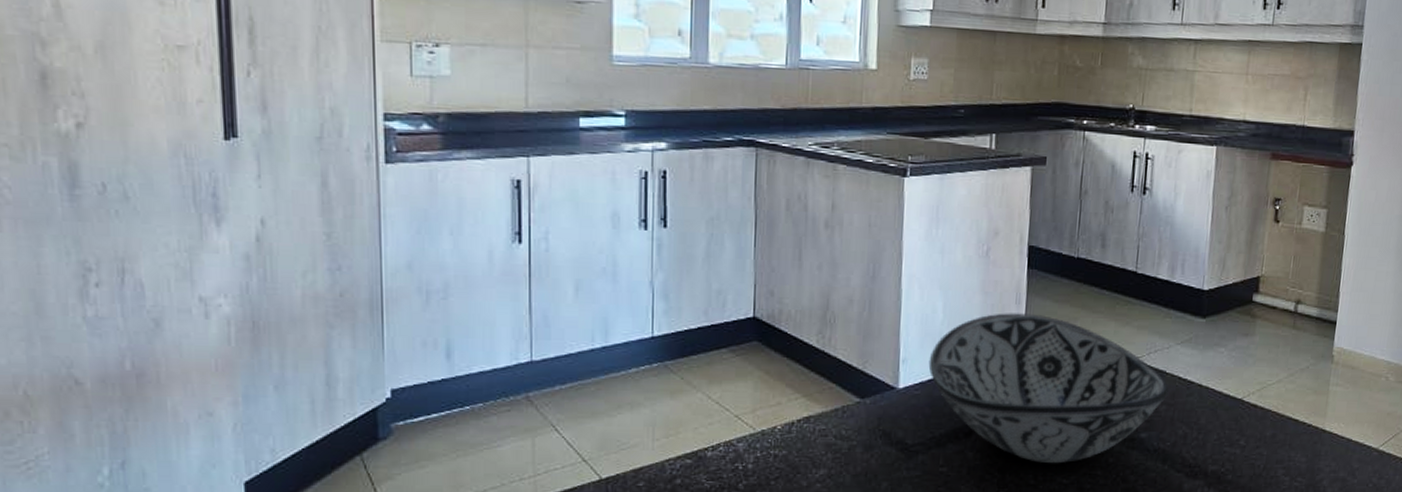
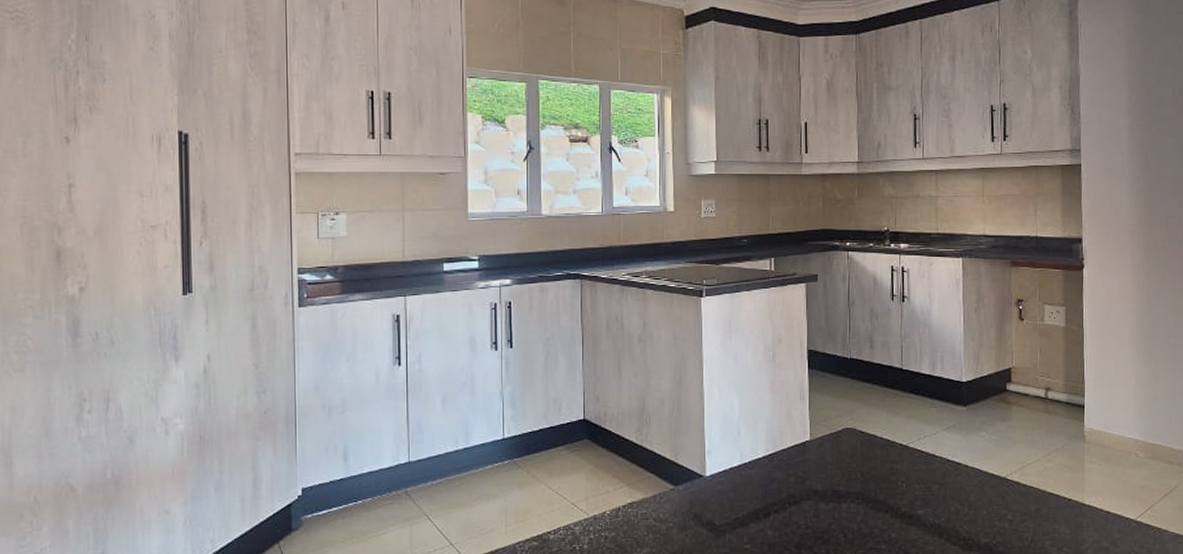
decorative bowl: present [928,313,1169,464] -> none [730,408,939,540]

